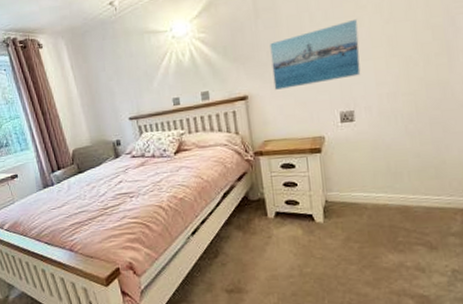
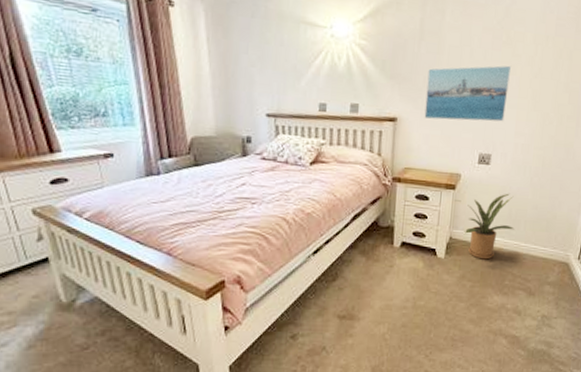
house plant: none [323,146,397,219] -> present [455,193,514,260]

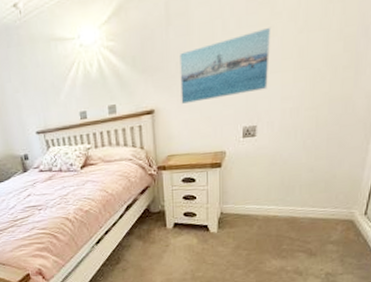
house plant: present [455,193,514,260] -> none [222,161,289,229]

